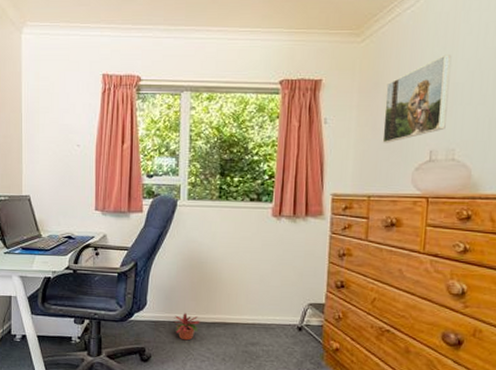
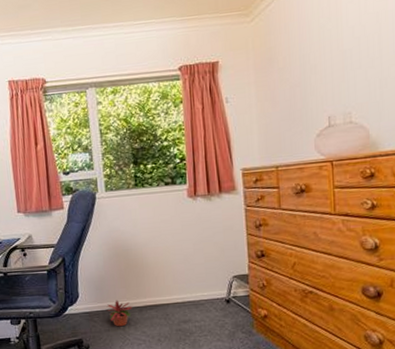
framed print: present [382,54,452,143] -> none [280,24,340,115]

